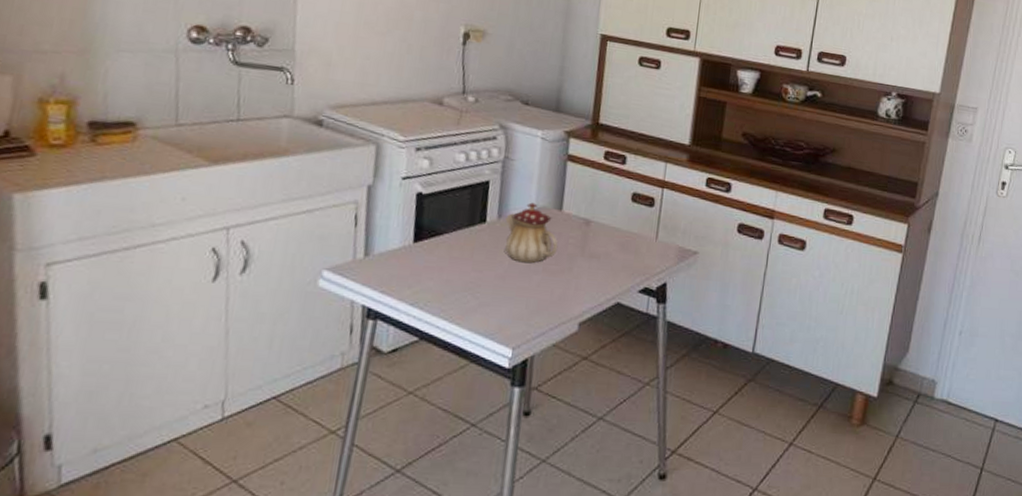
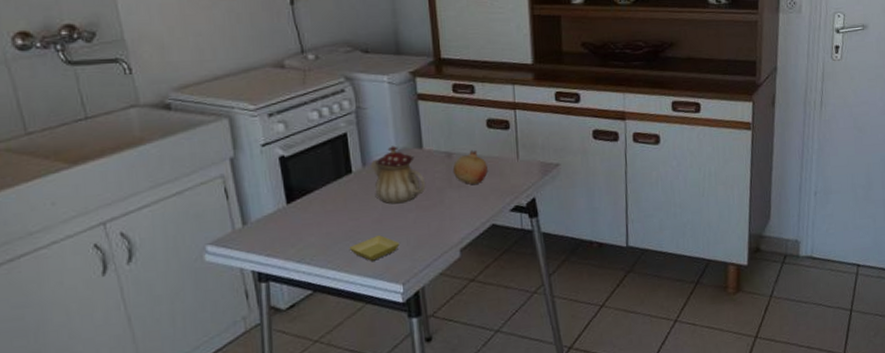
saucer: none [465,292,519,318] -> present [348,235,400,261]
fruit: none [587,221,624,257] -> present [452,150,488,185]

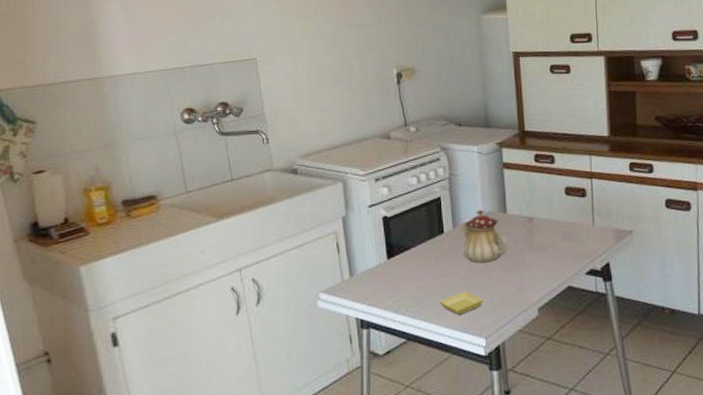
fruit: present [452,150,488,185] -> none [533,215,565,248]

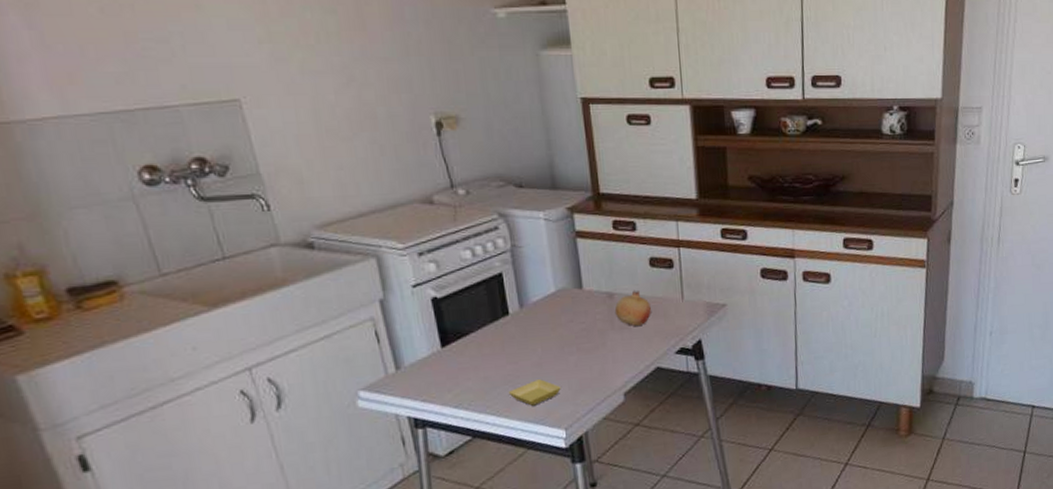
teapot: present [460,210,509,263] -> none [527,286,587,347]
fruit: none [533,215,565,248] -> present [614,290,651,326]

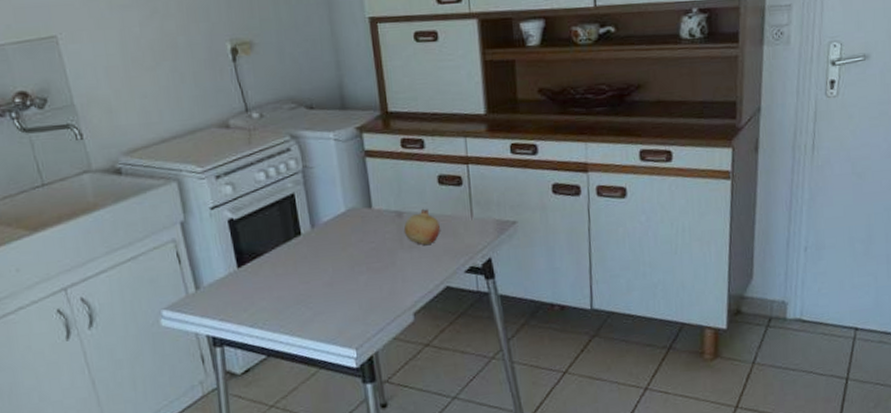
saucer: present [508,379,561,406] -> none [300,299,352,325]

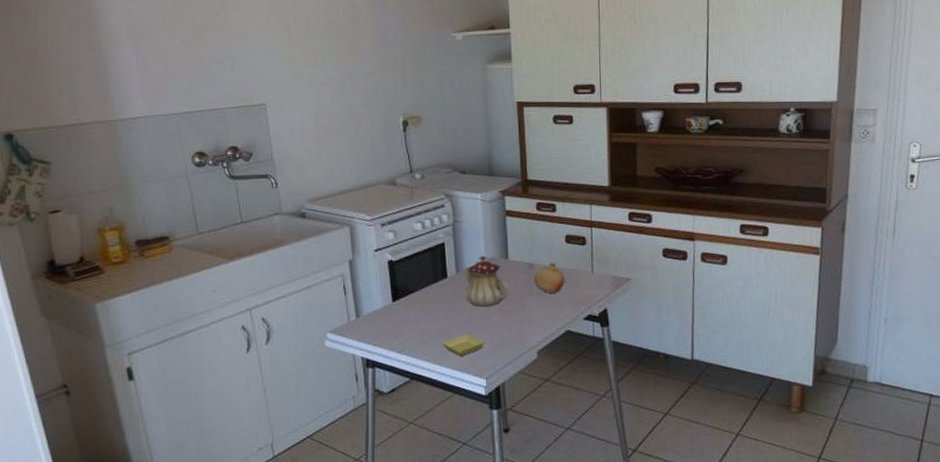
saucer: none [300,299,352,325] -> present [441,334,485,356]
teapot: none [319,206,377,267] -> present [463,255,510,307]

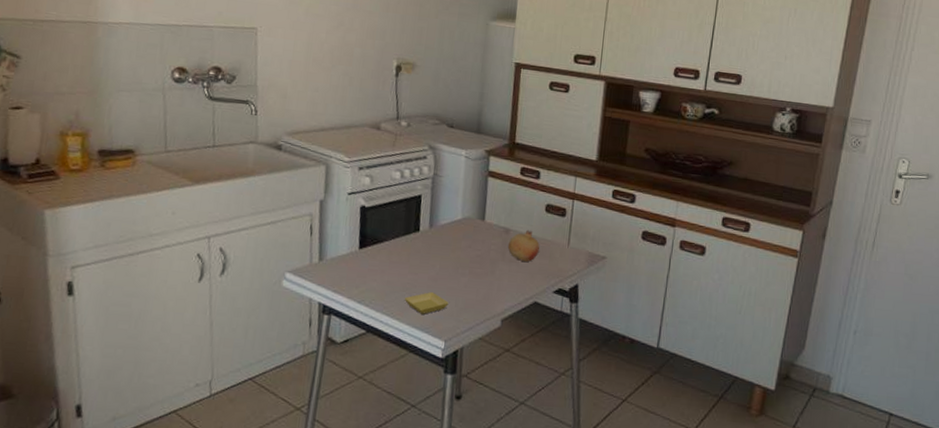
teapot: present [463,255,510,307] -> none [435,213,482,267]

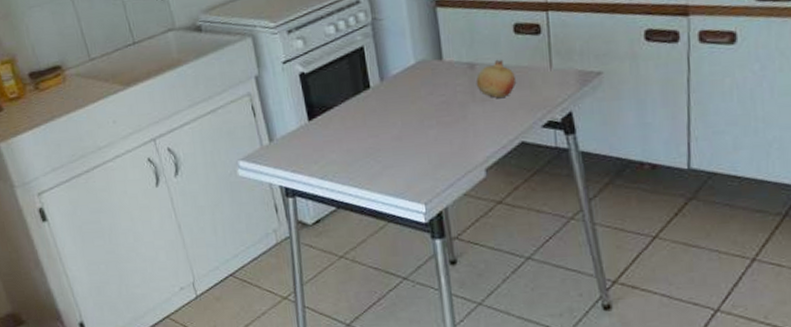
saucer: present [404,292,449,315] -> none [369,153,421,179]

